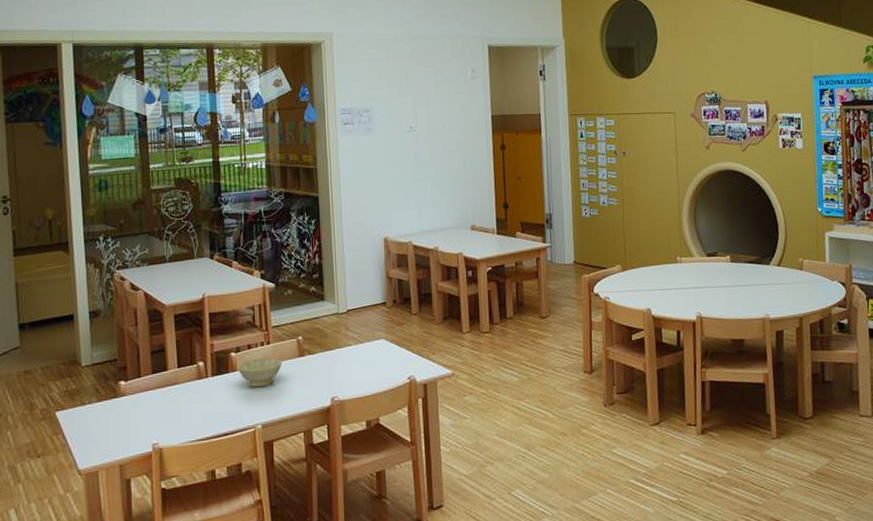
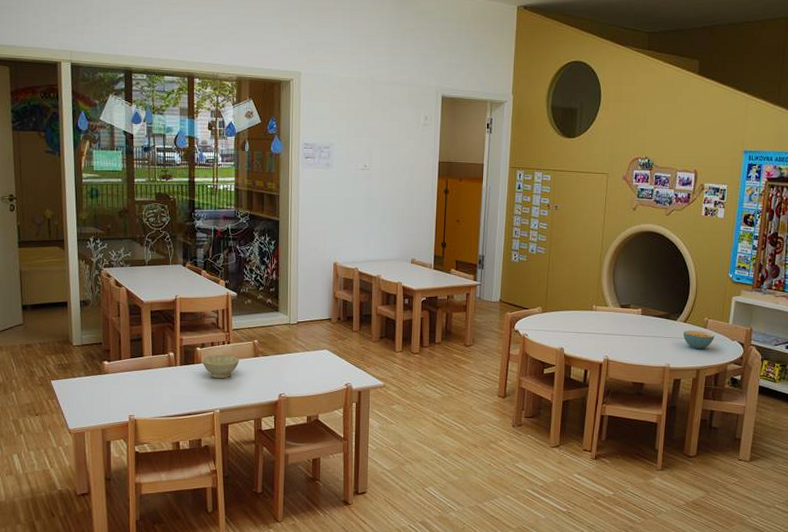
cereal bowl: none [778,273,814,294] -> present [683,330,715,349]

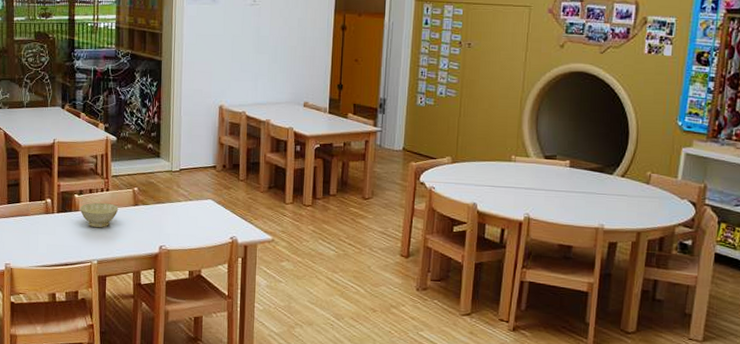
cereal bowl: present [683,330,715,349] -> none [620,186,660,208]

